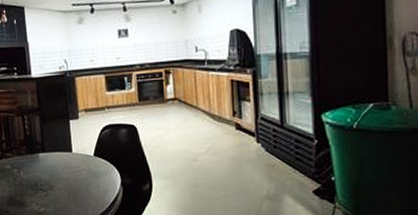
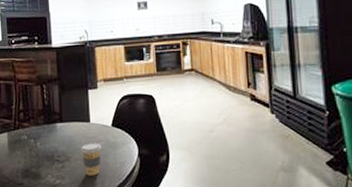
coffee cup: none [64,171,85,204] -> present [81,142,102,176]

